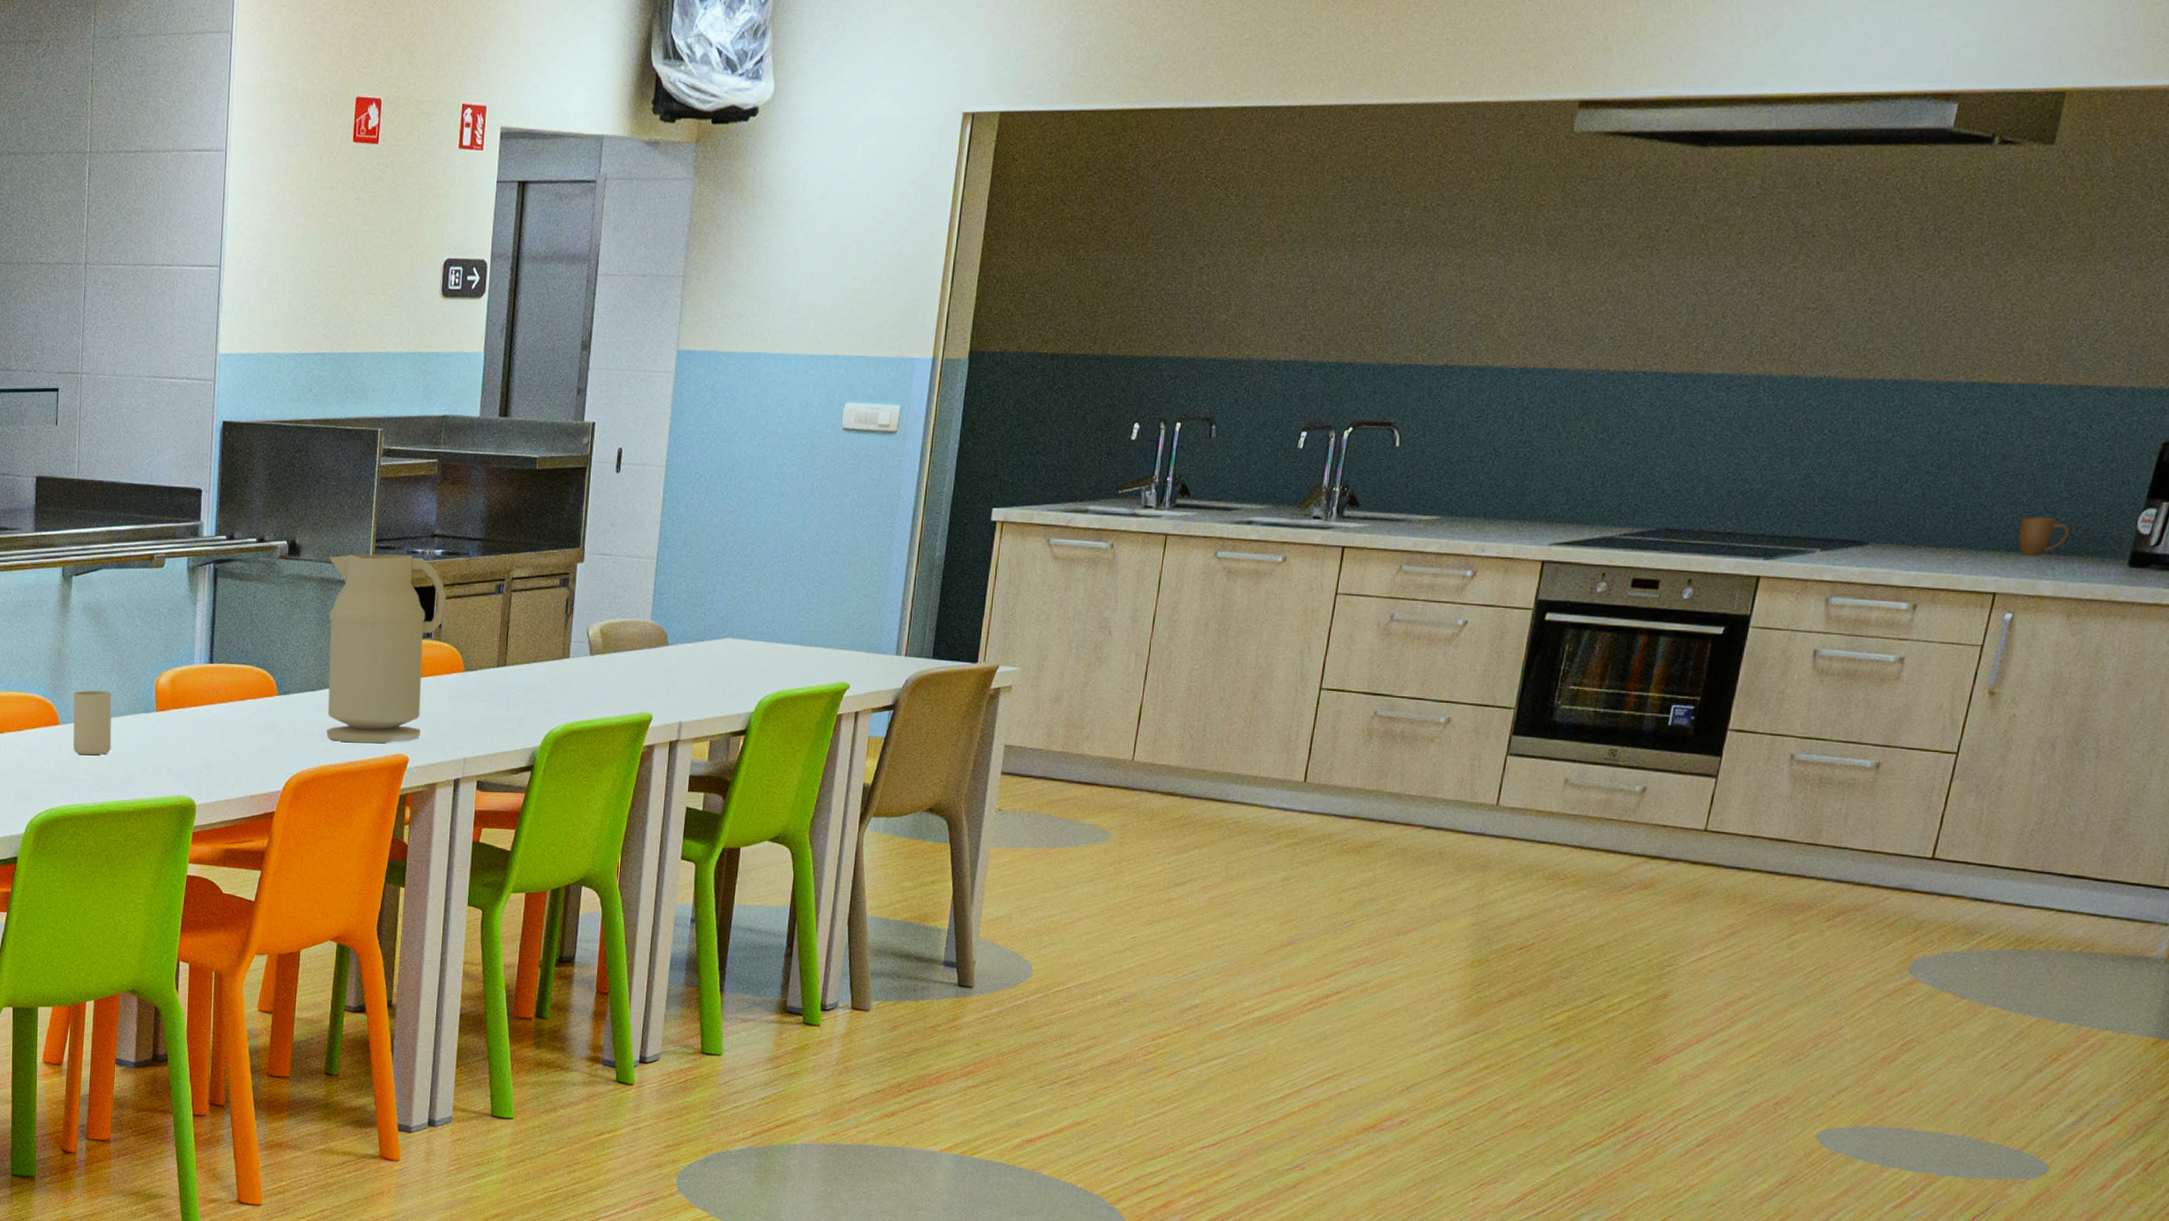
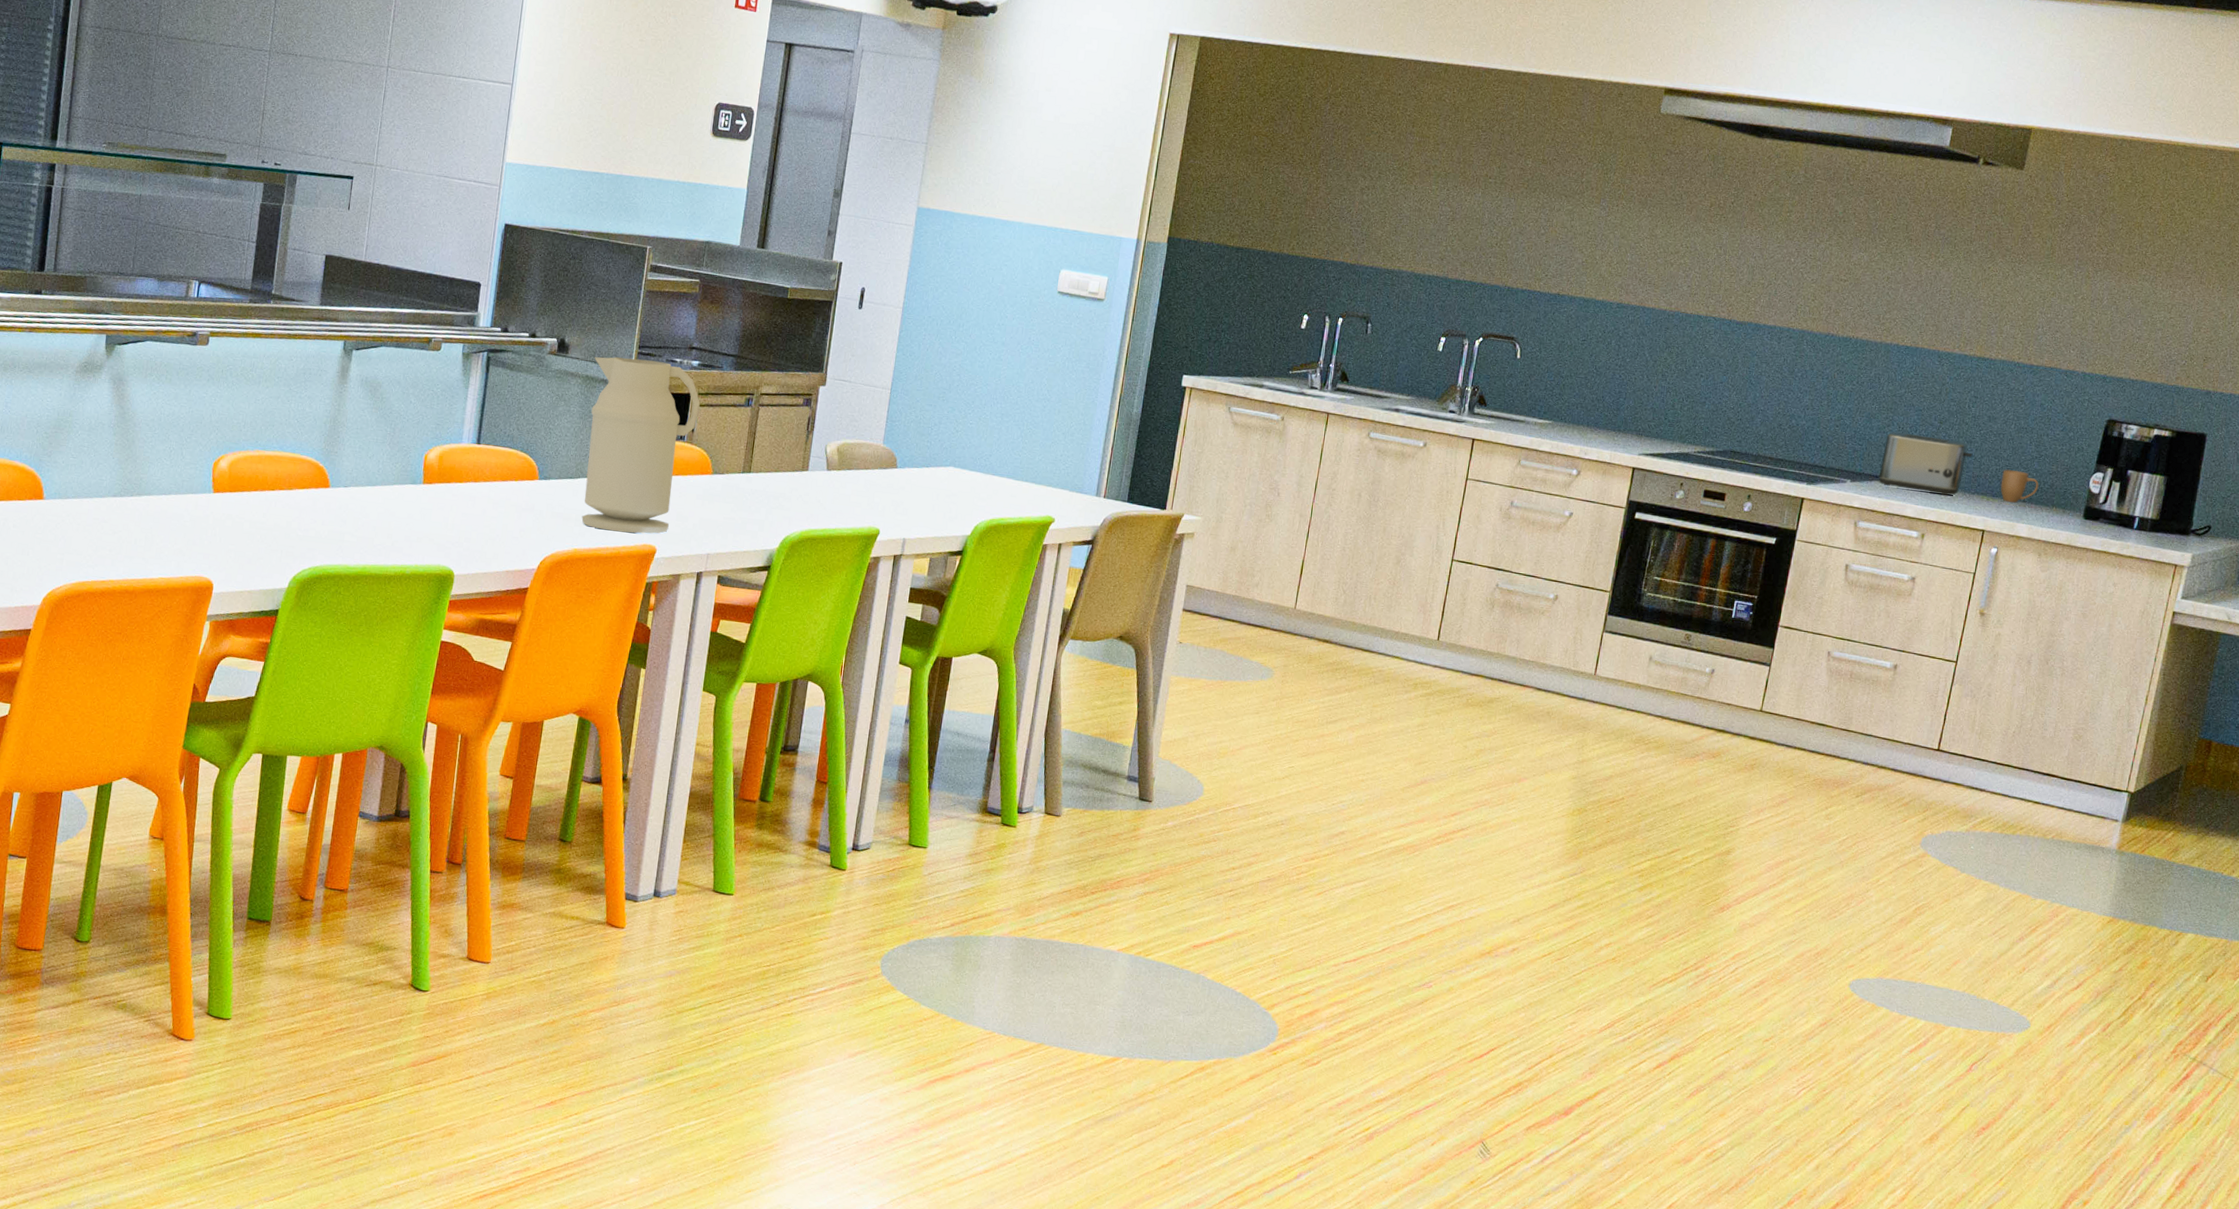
cup: present [73,690,112,755] -> none [341,457,382,520]
toaster: none [1857,486,1982,555] -> present [1878,432,1973,495]

